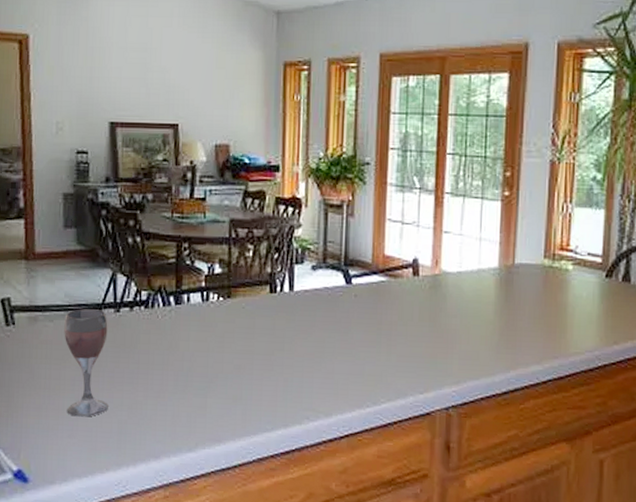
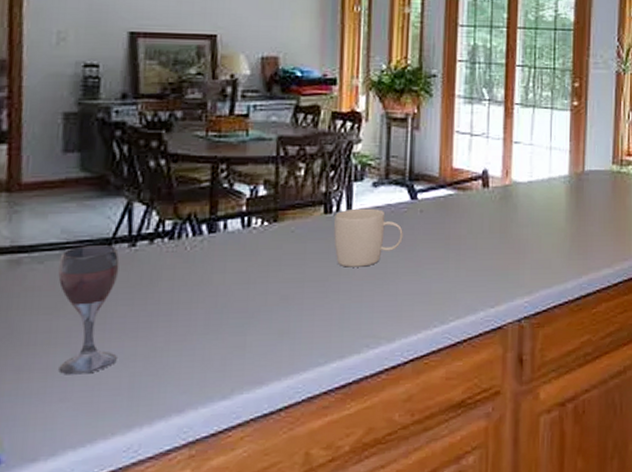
mug: none [278,289,339,345] -> present [334,208,403,267]

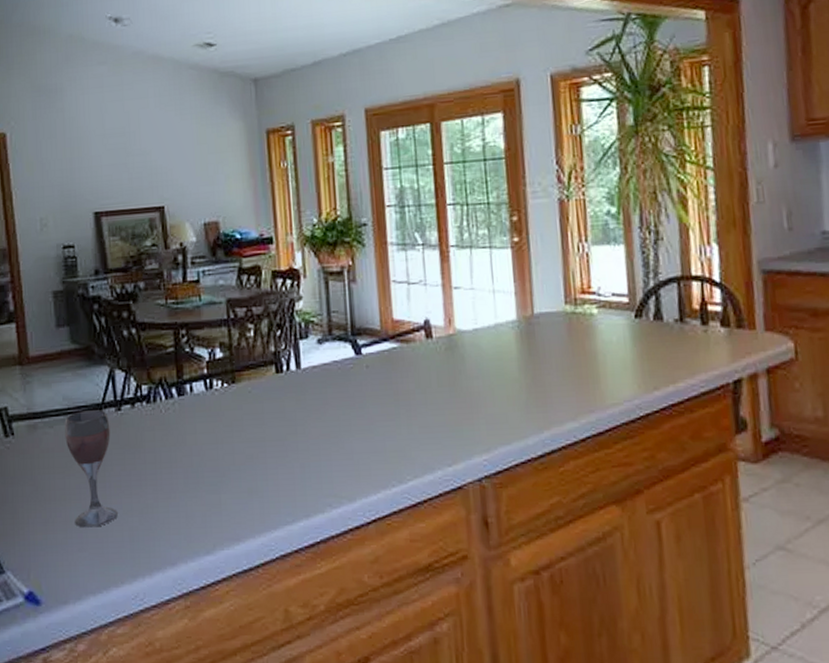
mug: present [334,208,403,267] -> none [286,365,352,426]

